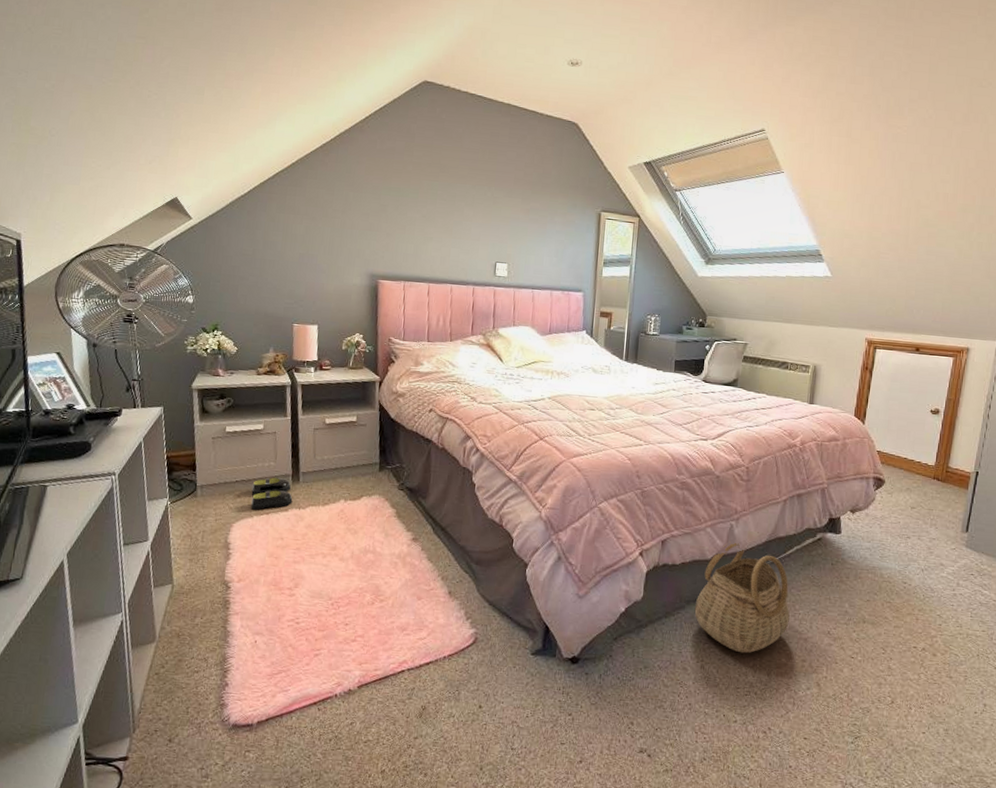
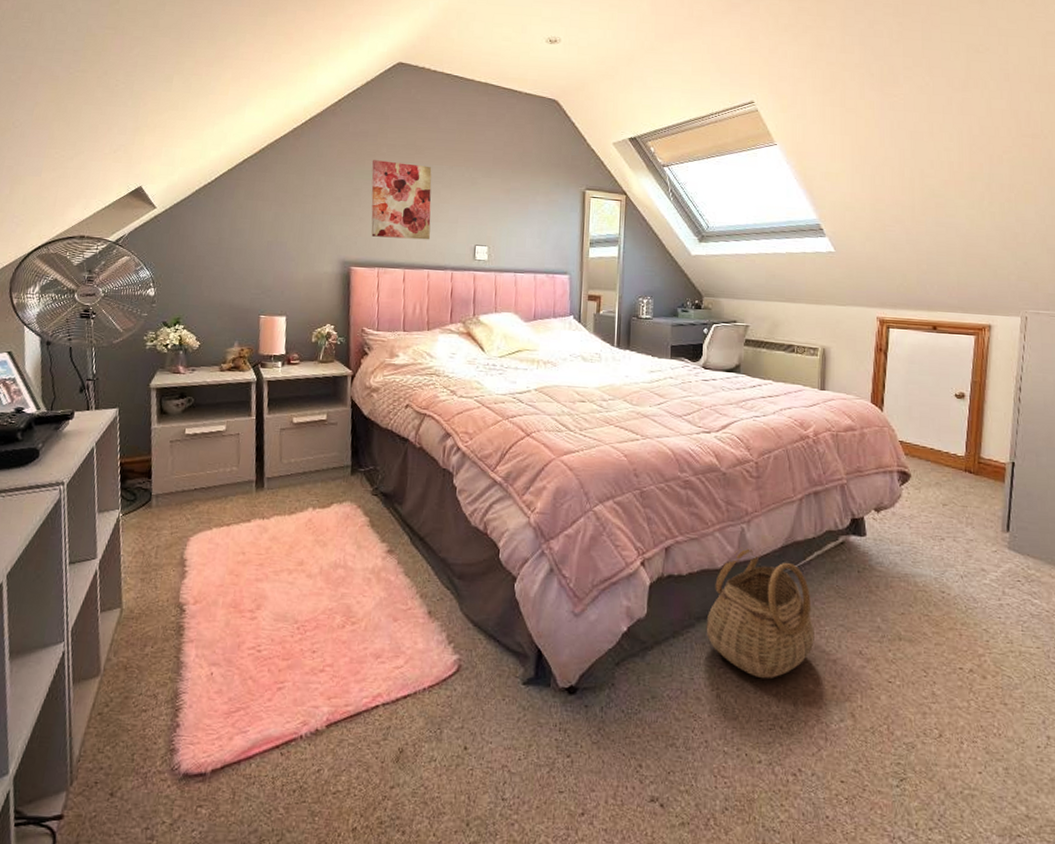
slippers: present [251,477,293,510] -> none [210,483,256,522]
wall art: none [397,177,456,256] -> present [371,160,432,240]

